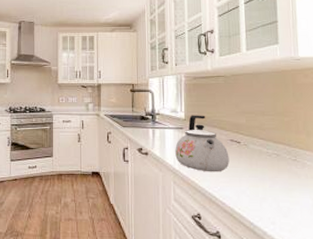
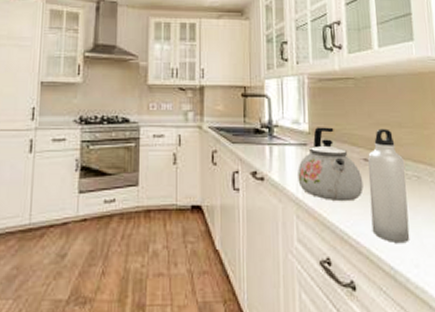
water bottle: none [234,116,268,206] -> present [368,128,410,244]

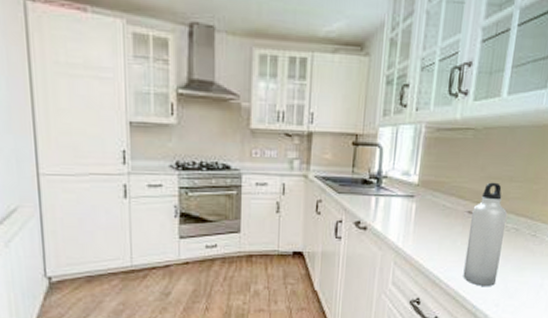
kettle: present [298,127,364,202] -> none [400,179,464,251]

